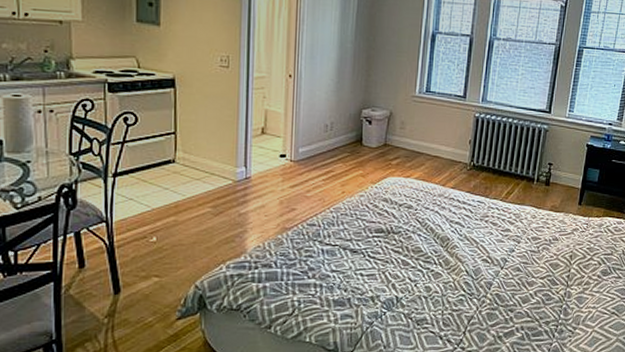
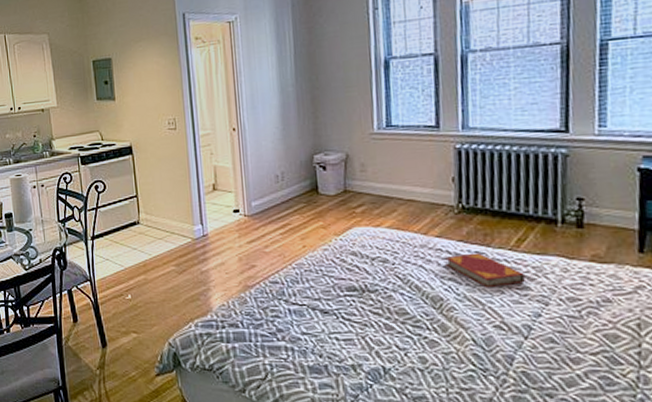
hardback book: none [455,202,508,230] -> present [445,253,525,288]

